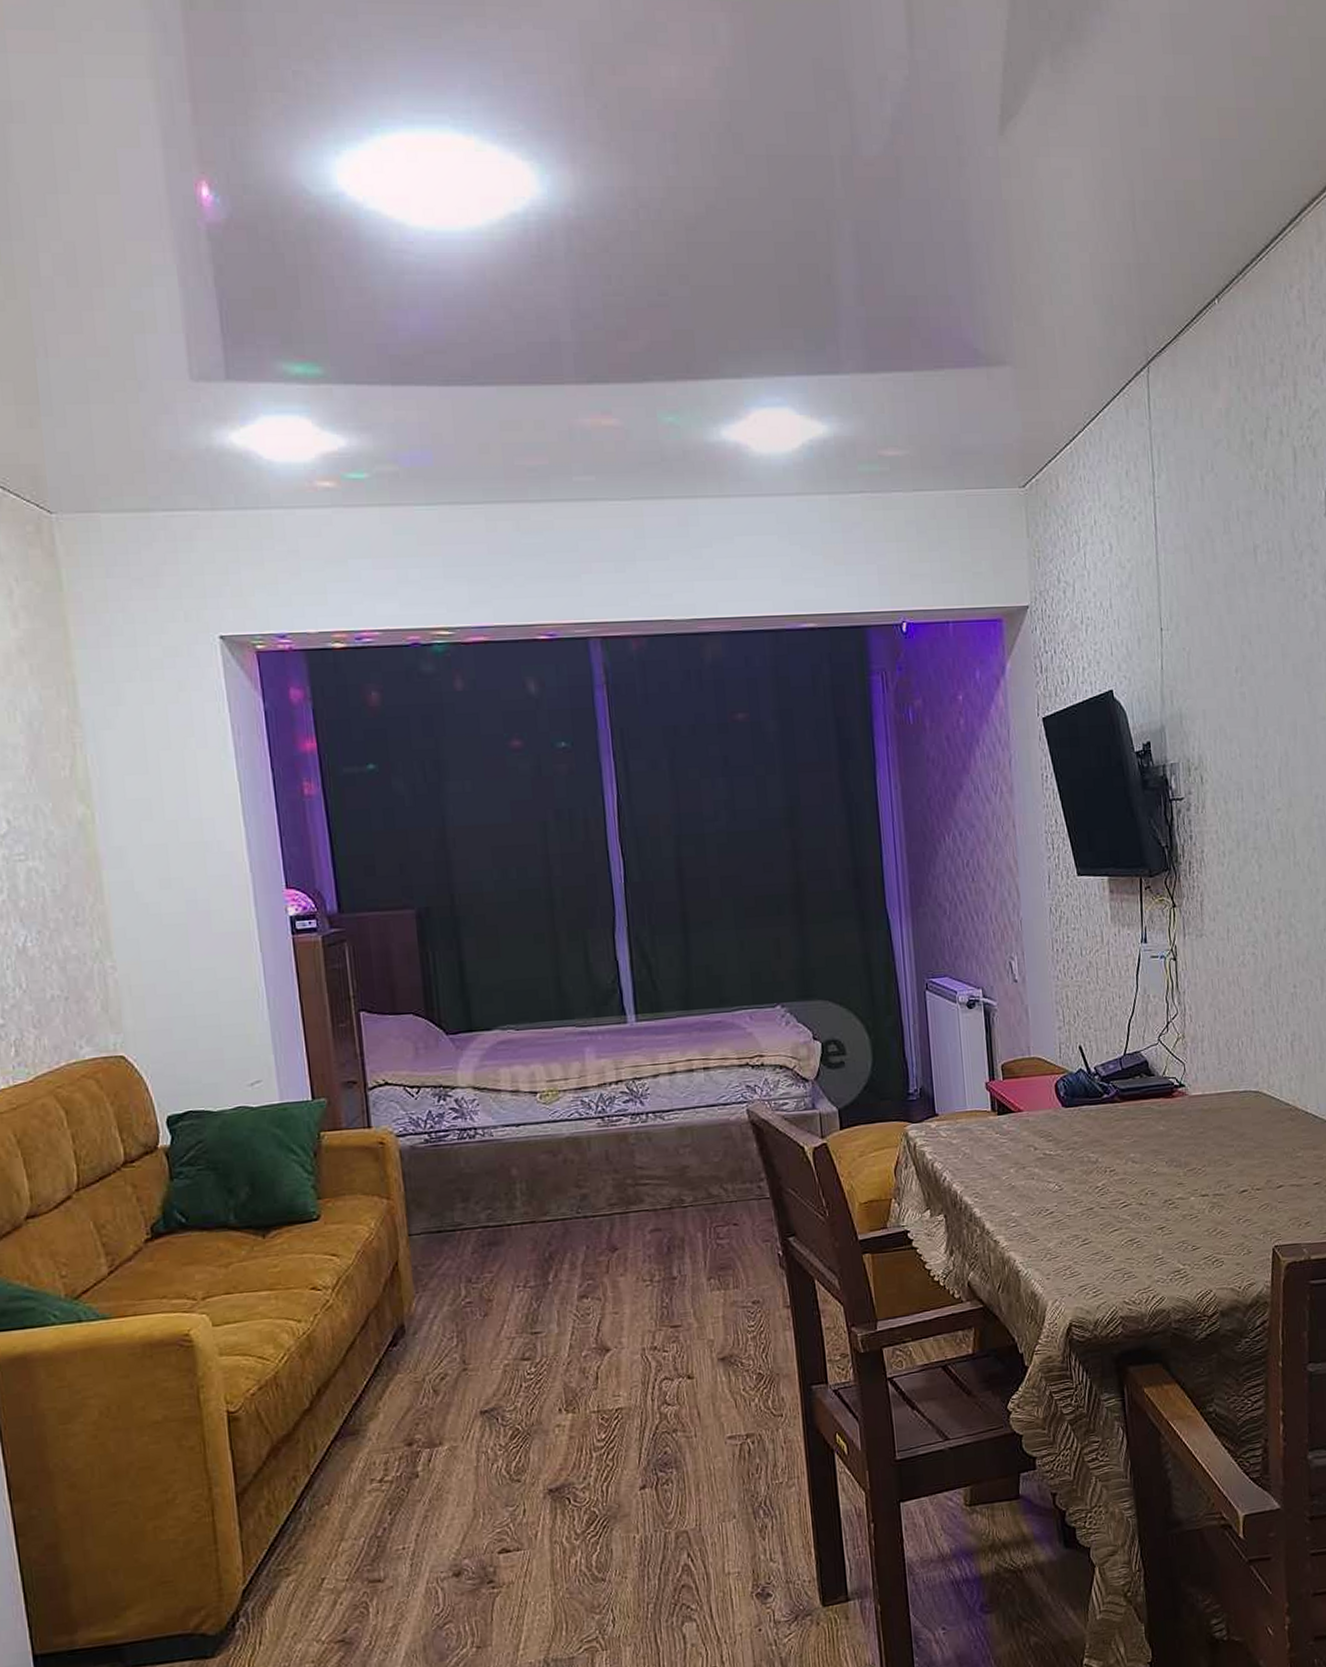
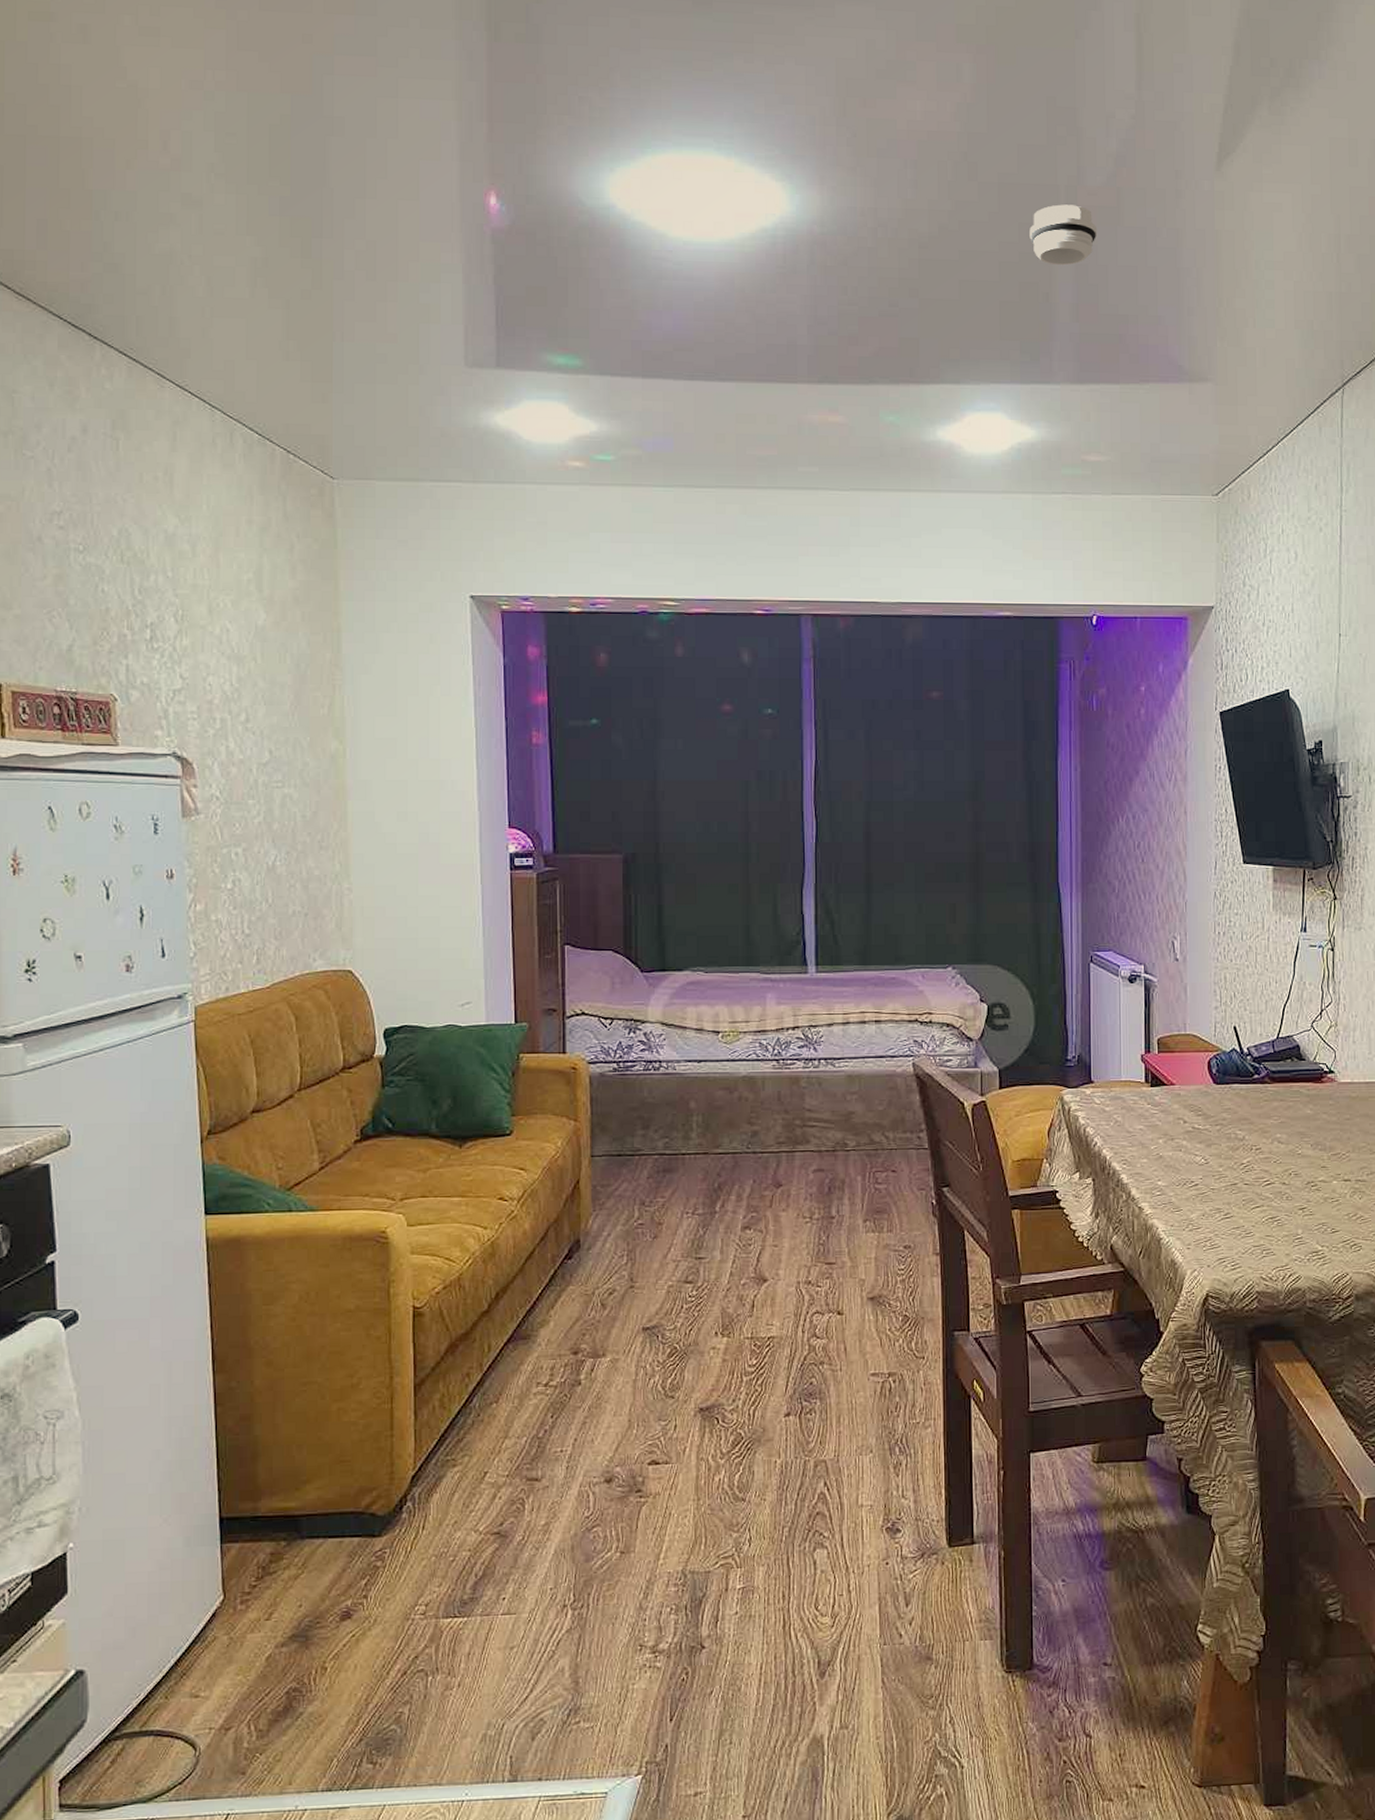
smoke detector: none [804,177,878,244] -> present [1029,204,1098,266]

